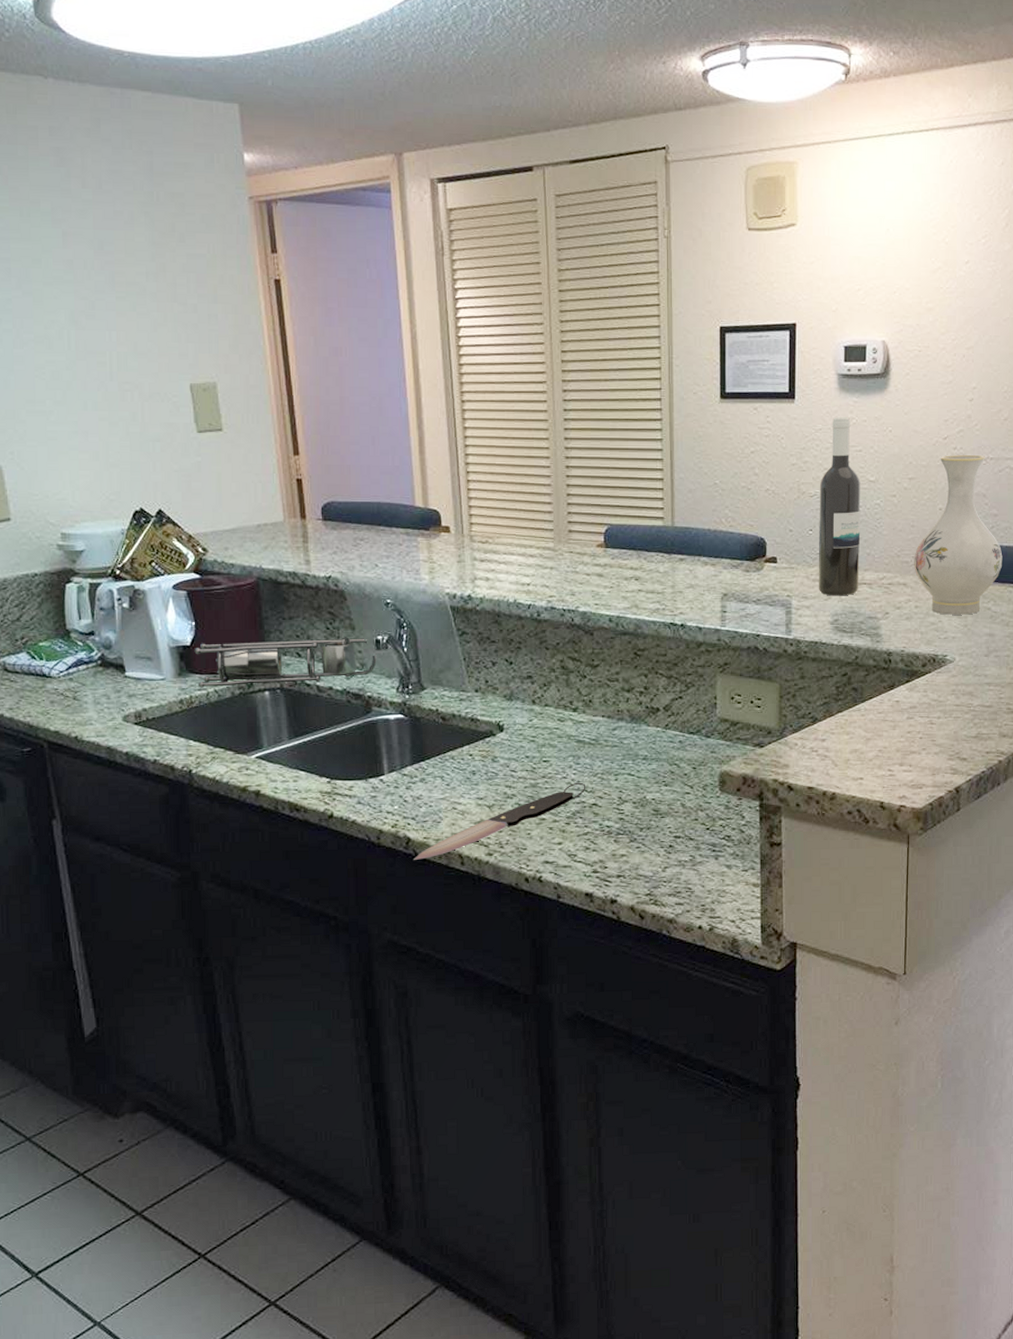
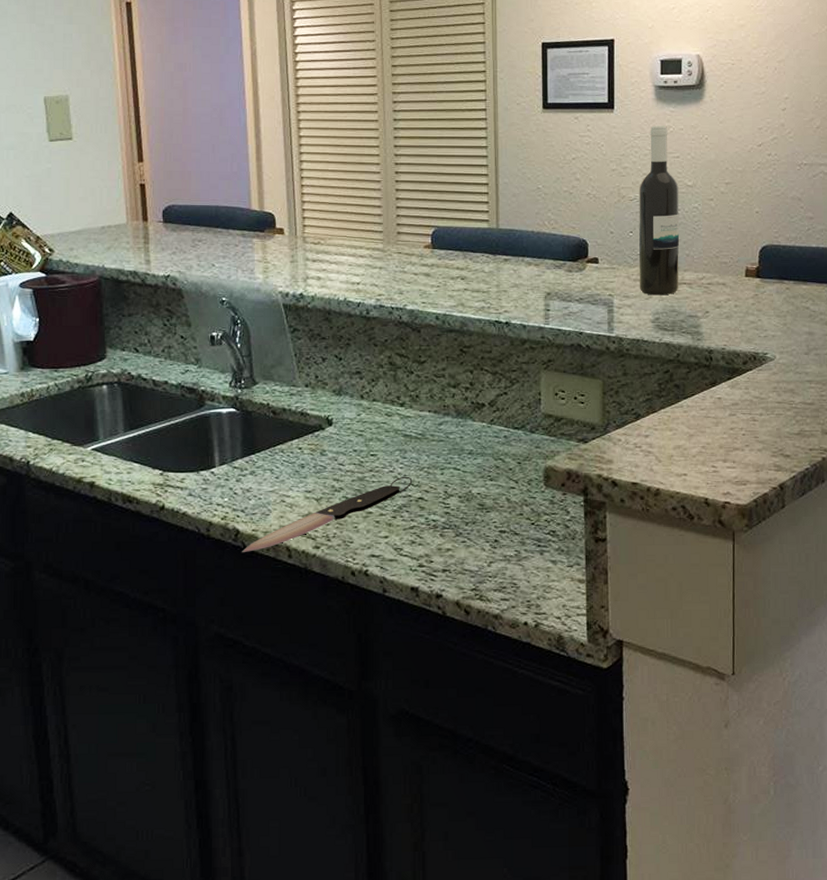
paper towel holder: present [194,637,377,688] -> none [37,333,211,382]
vase: present [914,454,1003,615] -> none [732,160,820,314]

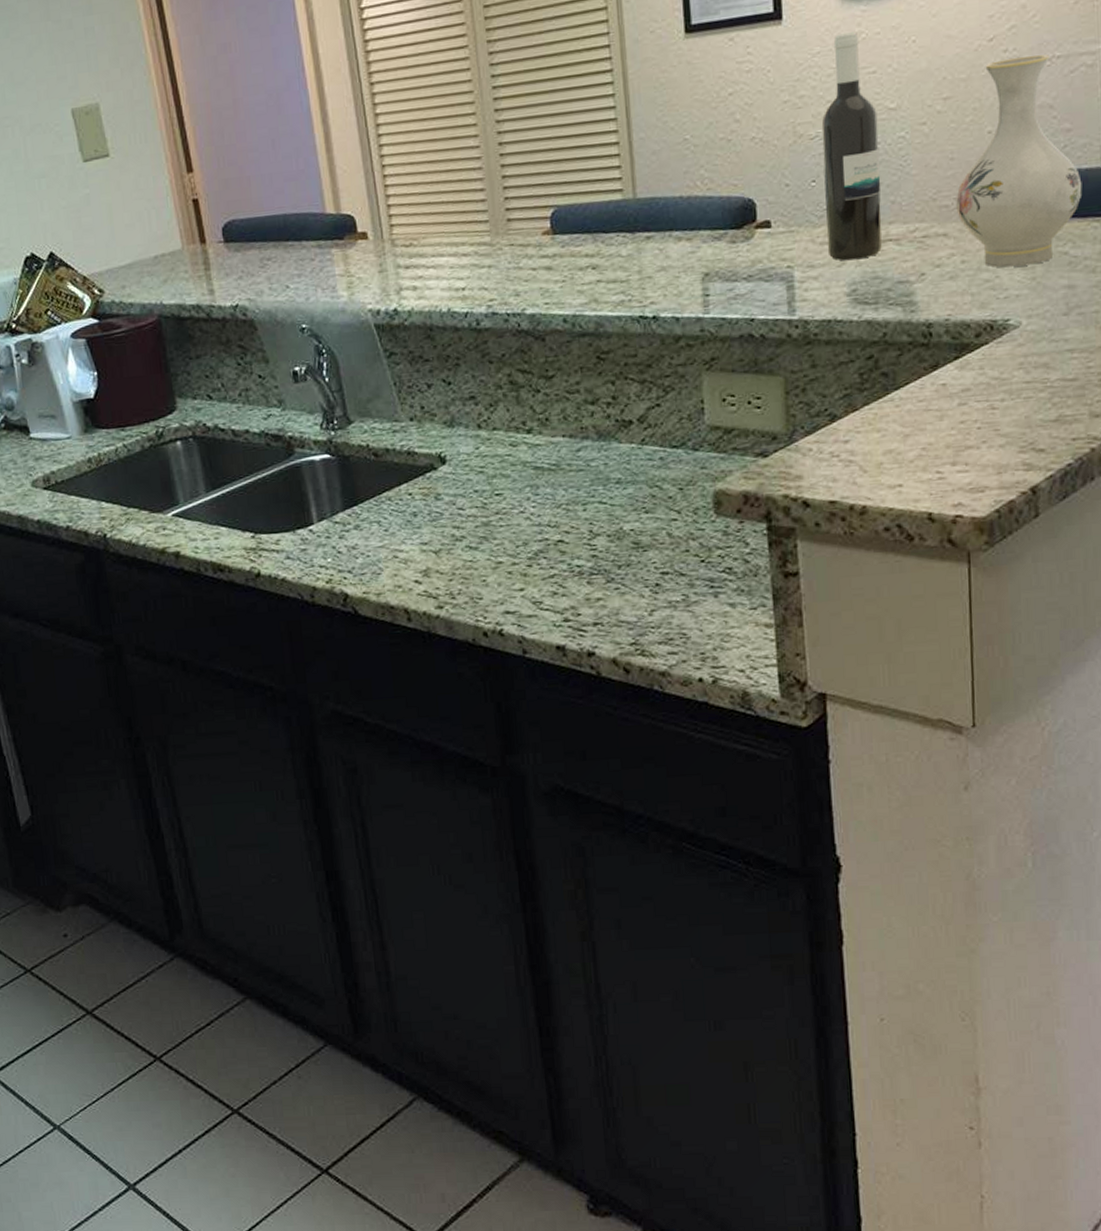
kitchen knife: present [242,476,413,552] -> none [353,516,549,618]
vase: none [732,160,820,314] -> present [956,54,1083,268]

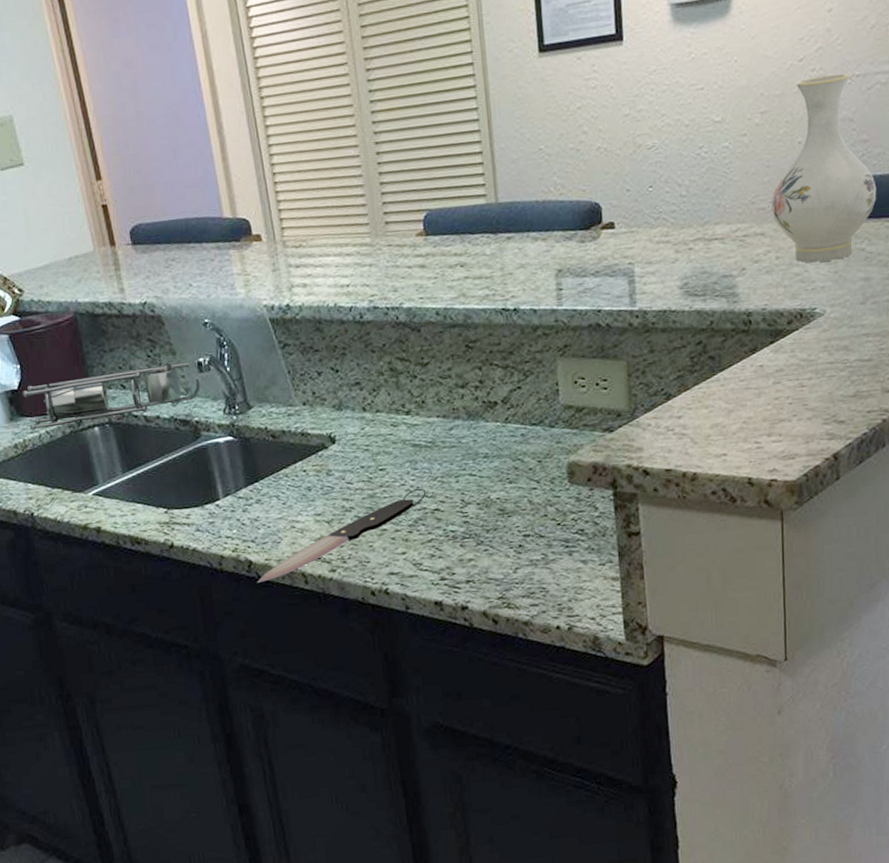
paper towel holder: none [98,371,296,444] -> present [22,362,201,431]
kitchen knife: none [353,516,549,618] -> present [257,488,427,583]
wine bottle: present [821,32,882,261] -> none [657,52,709,258]

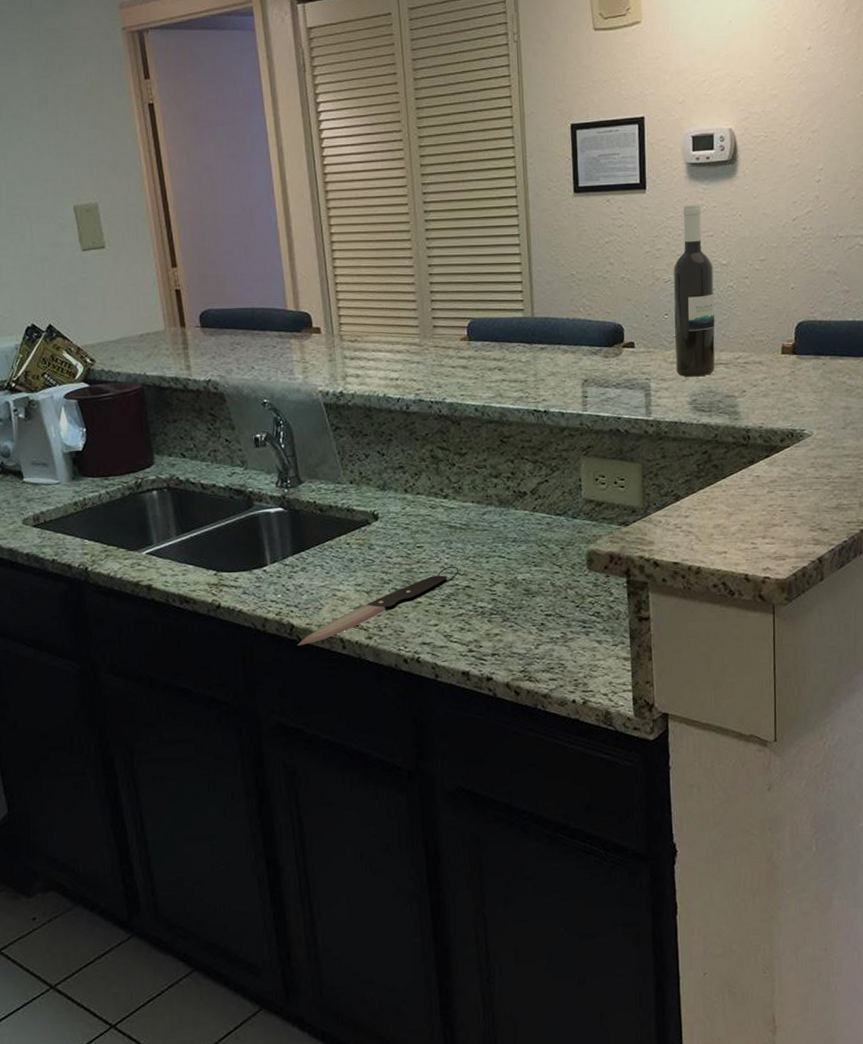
paper towel holder: present [22,362,201,431] -> none [86,436,256,490]
wine bottle: none [657,52,709,258] -> present [673,204,715,377]
vase: present [771,73,877,263] -> none [768,233,856,390]

